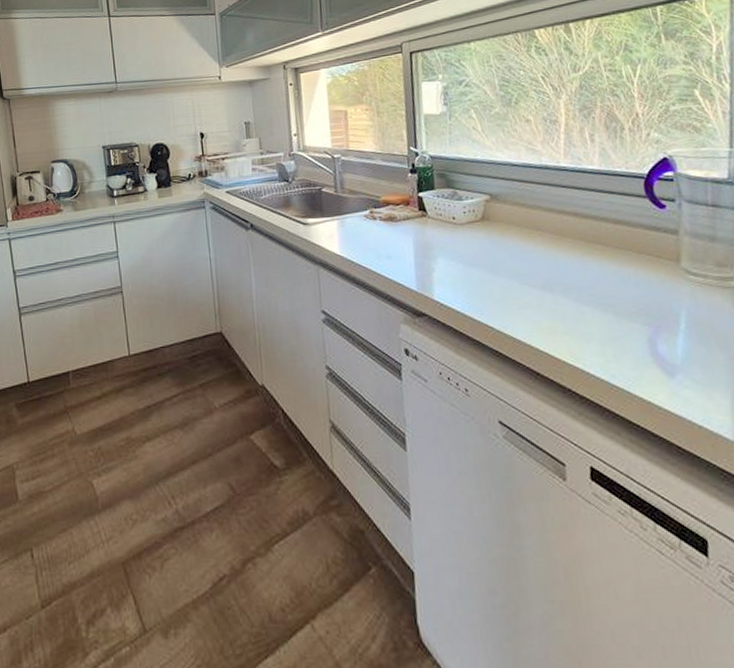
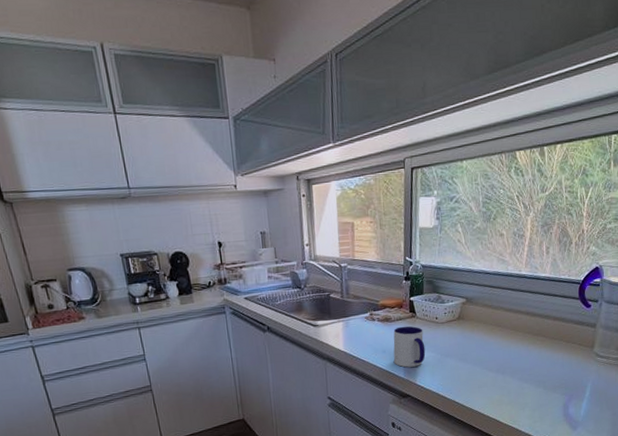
mug: none [400,226,443,278] -> present [393,326,426,368]

